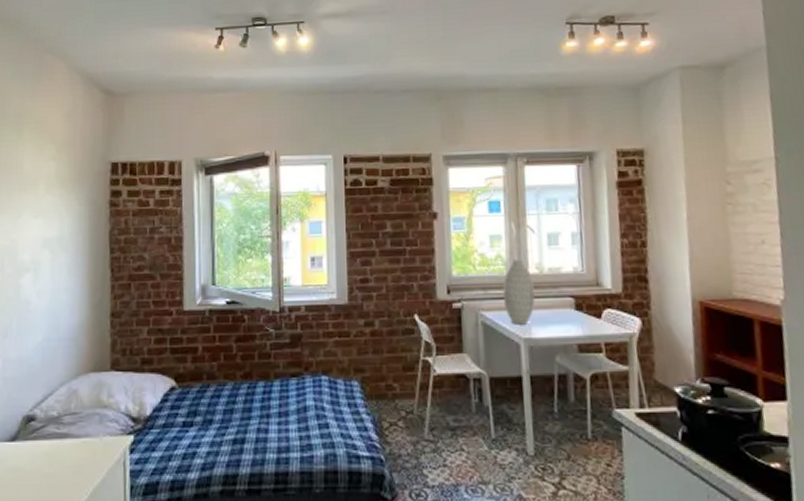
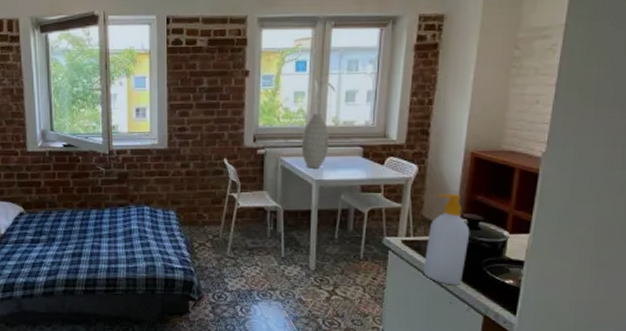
soap bottle: none [666,352,718,472] -> present [423,193,470,286]

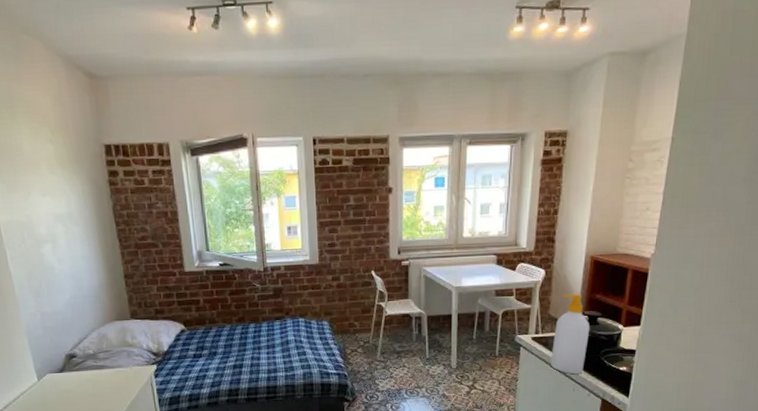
vase: present [301,113,329,169] -> none [441,225,466,277]

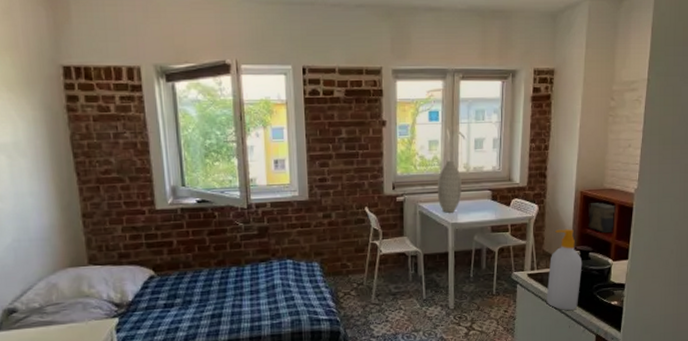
vase: none [441,225,466,277] -> present [437,160,462,213]
decorative box: none [598,268,629,298] -> present [588,202,616,233]

